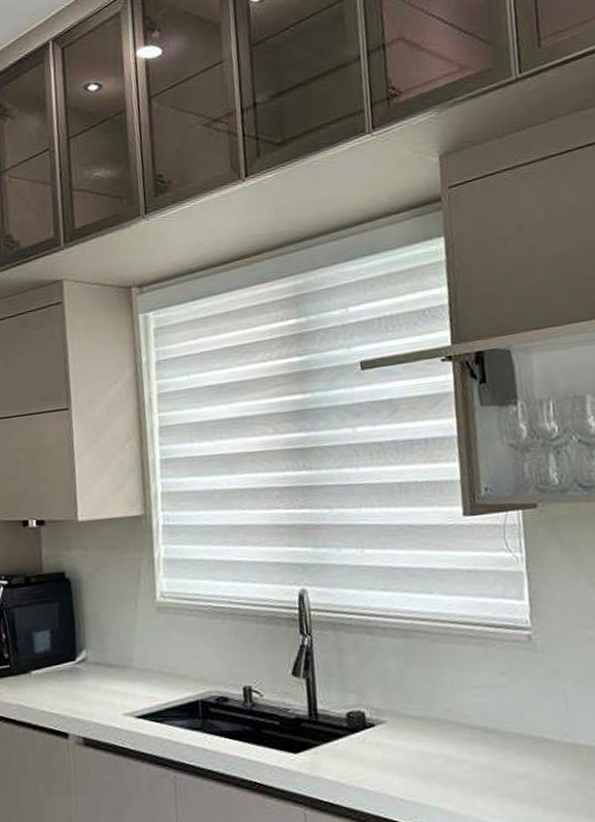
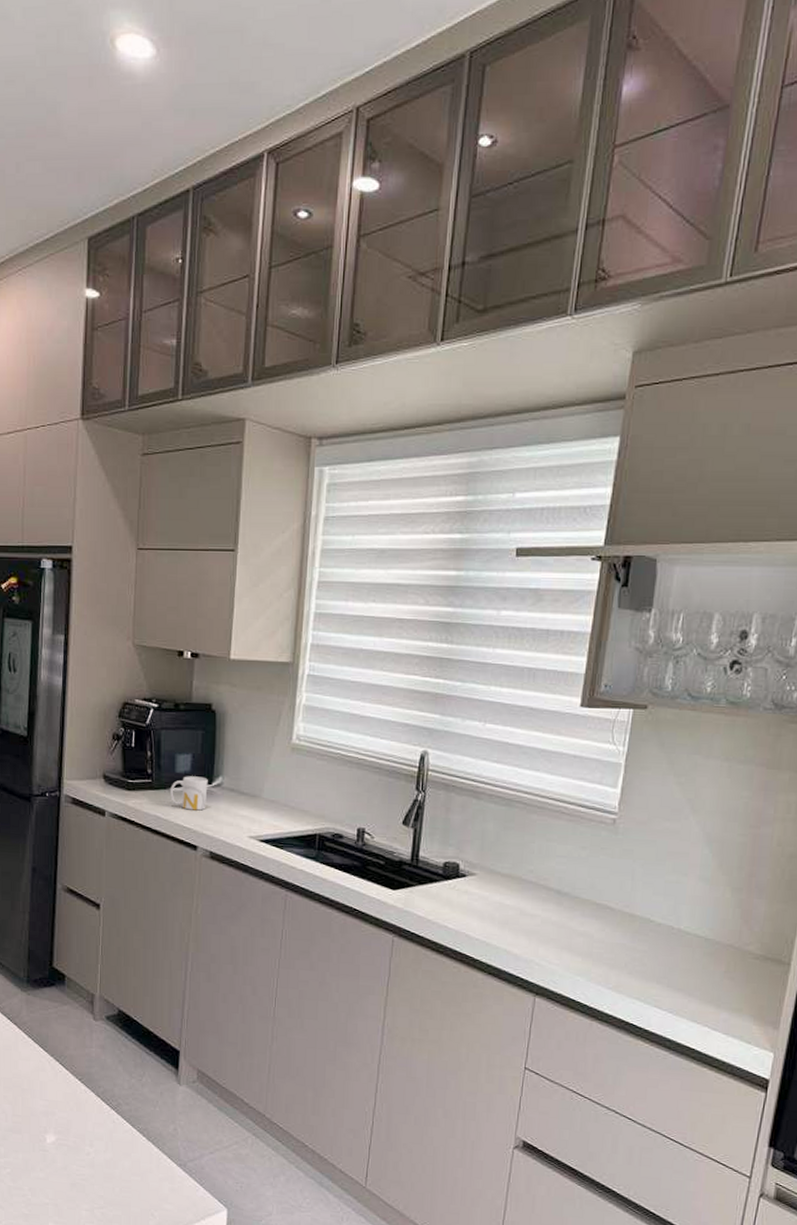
mug: none [31,653,73,693] -> present [170,776,208,811]

